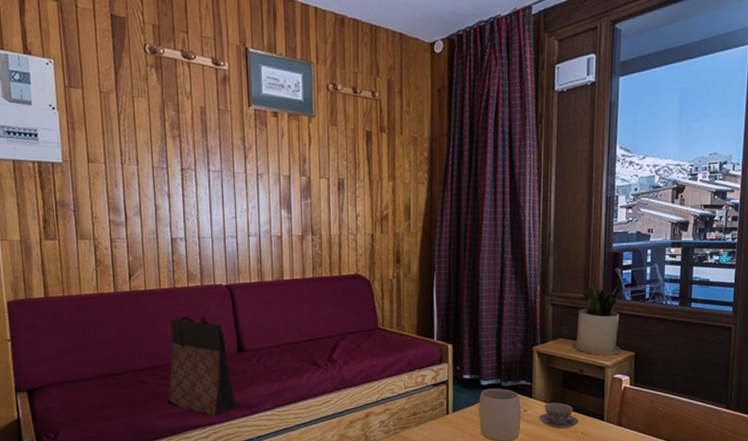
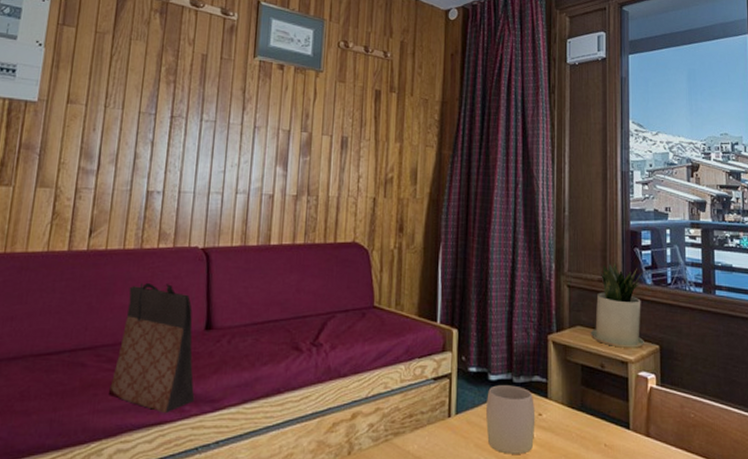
teacup: present [539,402,579,429] -> none [556,405,602,439]

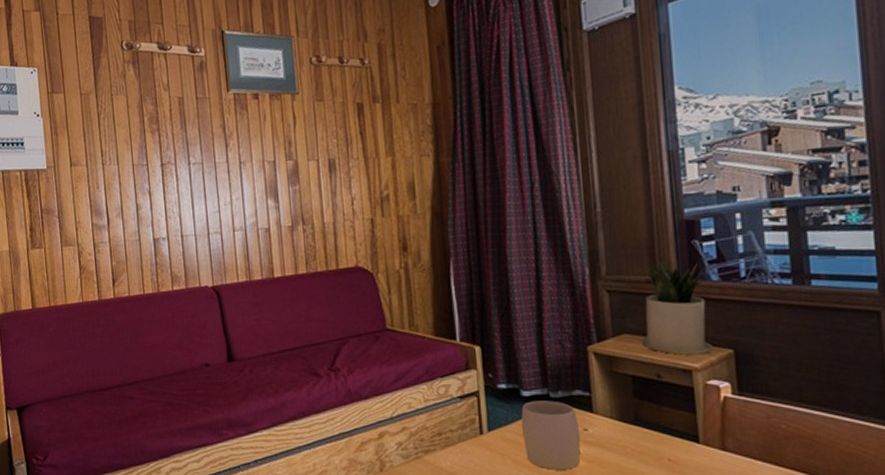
bag: present [107,282,195,414] -> none [155,322,230,437]

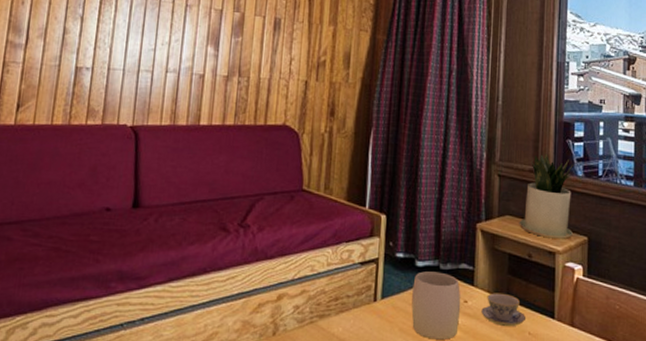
teacup: none [605,418,663,454] -> present [481,293,527,327]

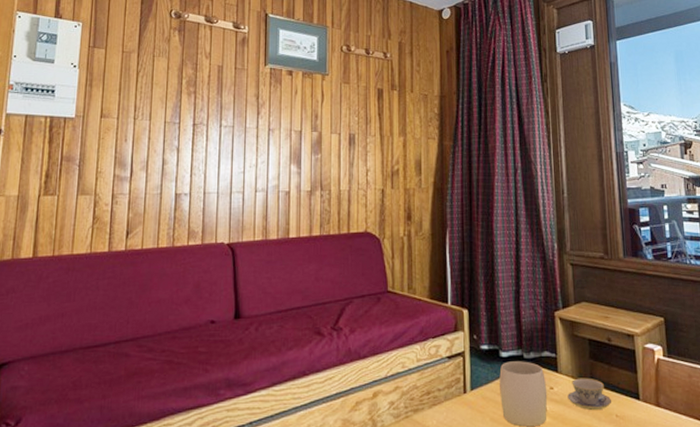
planter: present [519,153,573,239] -> none [595,240,649,322]

